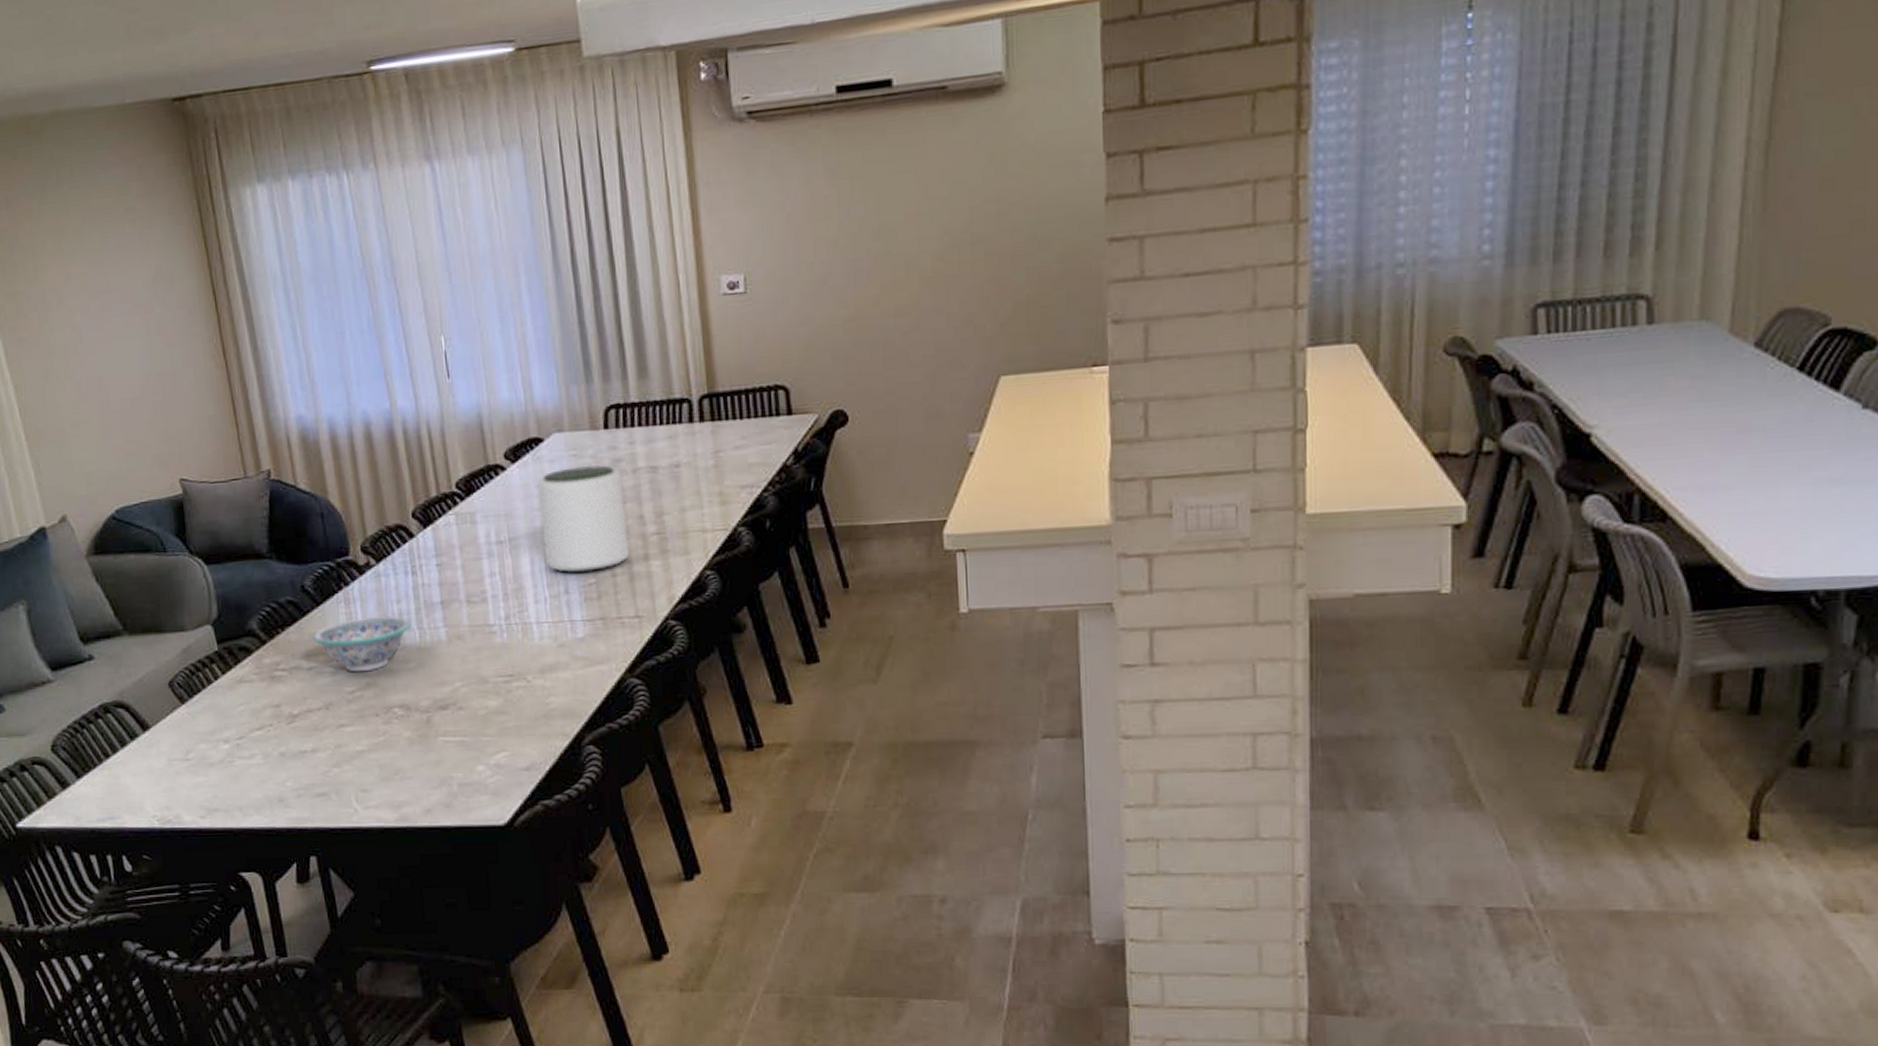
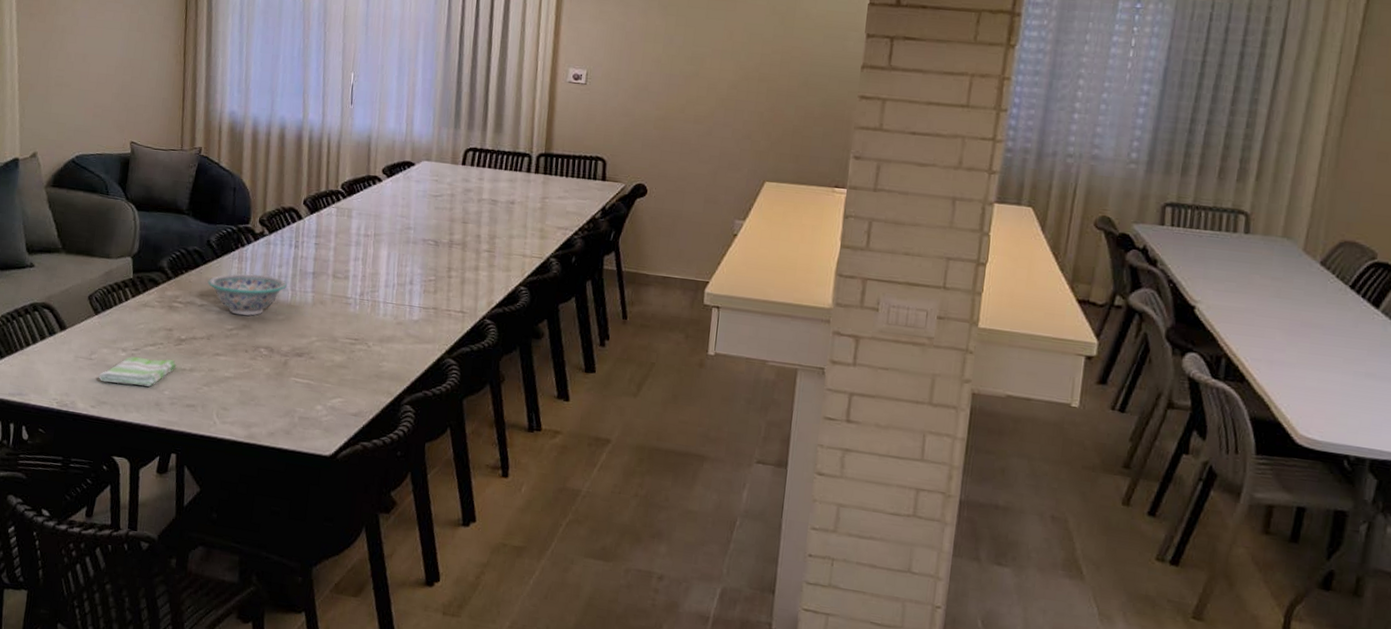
dish towel: none [202,741,295,785] -> present [99,356,177,387]
plant pot: present [537,465,630,574] -> none [400,189,470,271]

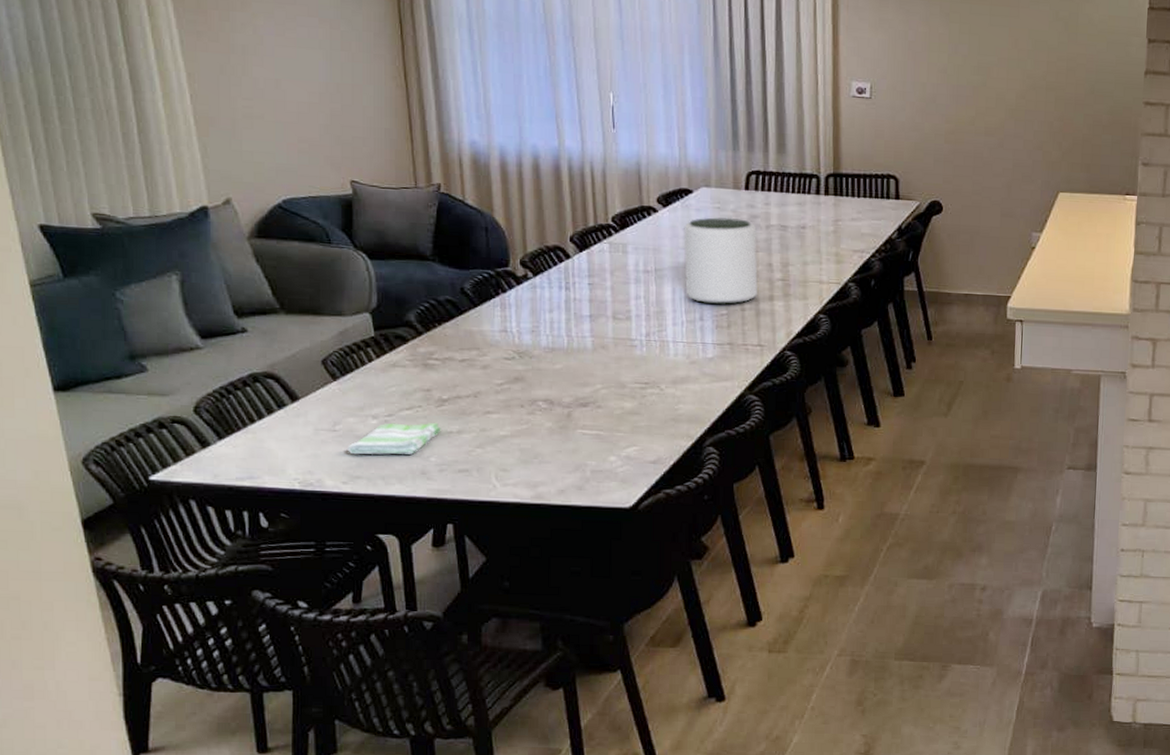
decorative bowl: present [207,273,287,316] -> none [467,322,561,368]
plant pot: none [400,189,470,271] -> present [684,217,759,305]

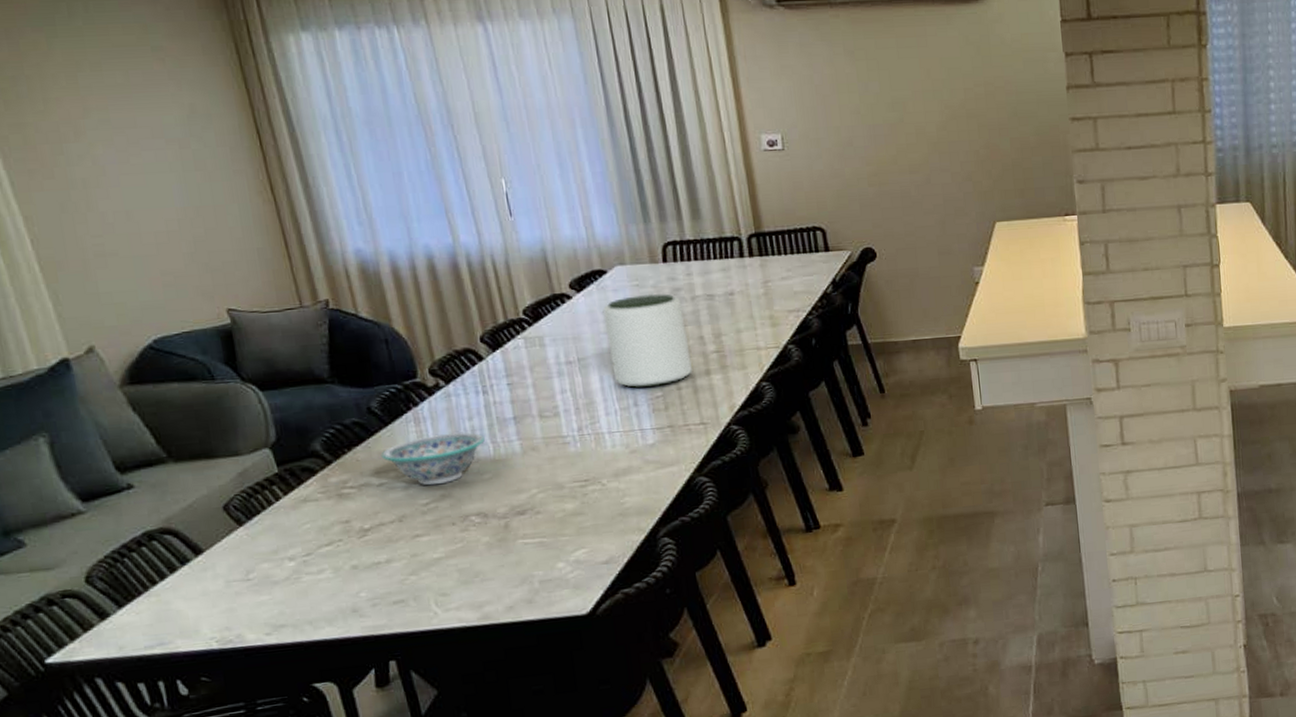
dish towel: present [348,422,441,455] -> none [266,554,368,603]
decorative bowl: none [467,322,561,368] -> present [381,432,485,486]

